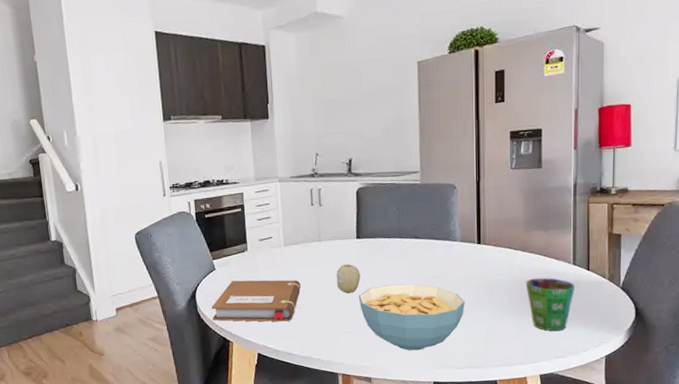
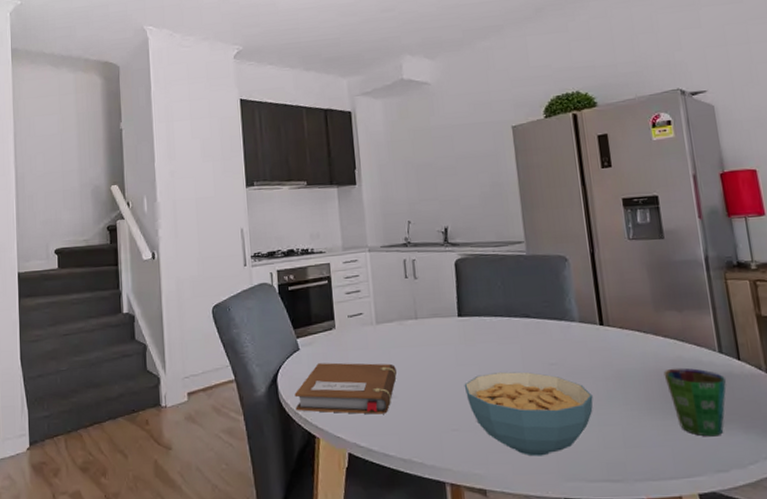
fruit: present [336,264,361,294] -> none [436,346,466,382]

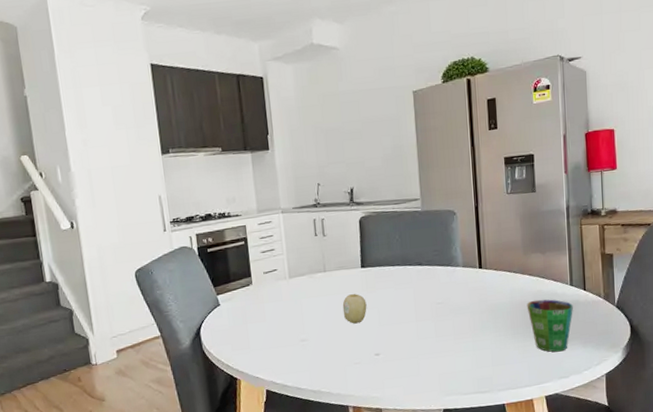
notebook: present [294,362,397,414] -> none [217,312,308,359]
fruit: none [436,346,466,382] -> present [342,294,367,324]
cereal bowl: present [464,371,594,457] -> none [365,311,470,379]

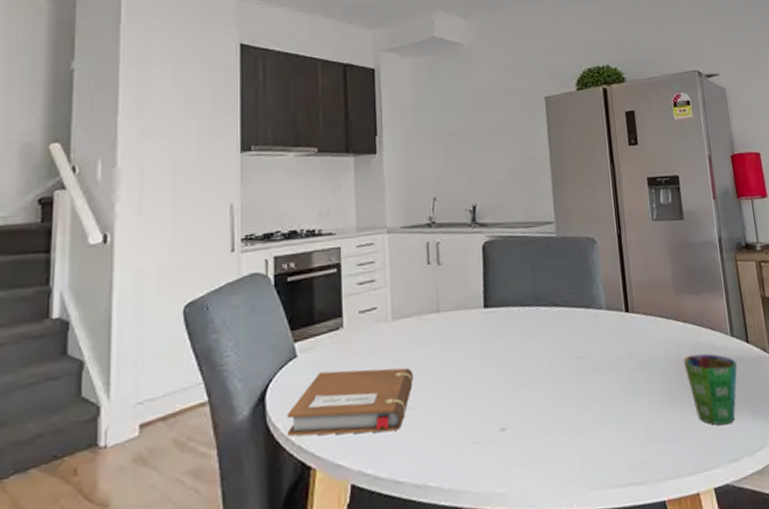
notebook: none [217,312,308,359] -> present [287,367,413,437]
fruit: present [342,294,367,324] -> none [459,343,491,385]

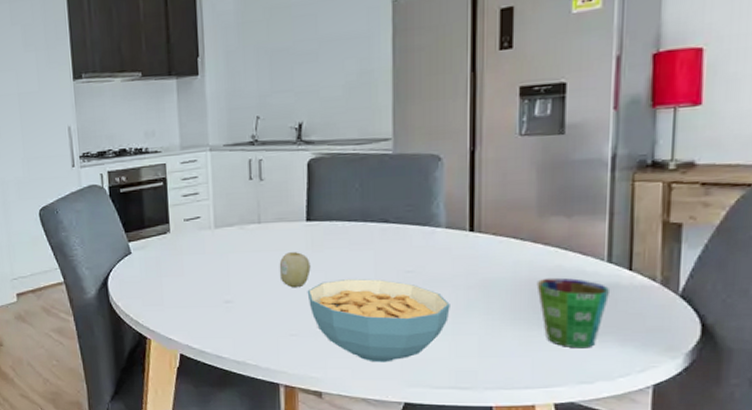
notebook: present [287,367,413,437] -> none [125,267,234,318]
fruit: none [459,343,491,385] -> present [279,252,311,288]
cereal bowl: none [488,368,619,466] -> present [307,279,450,363]

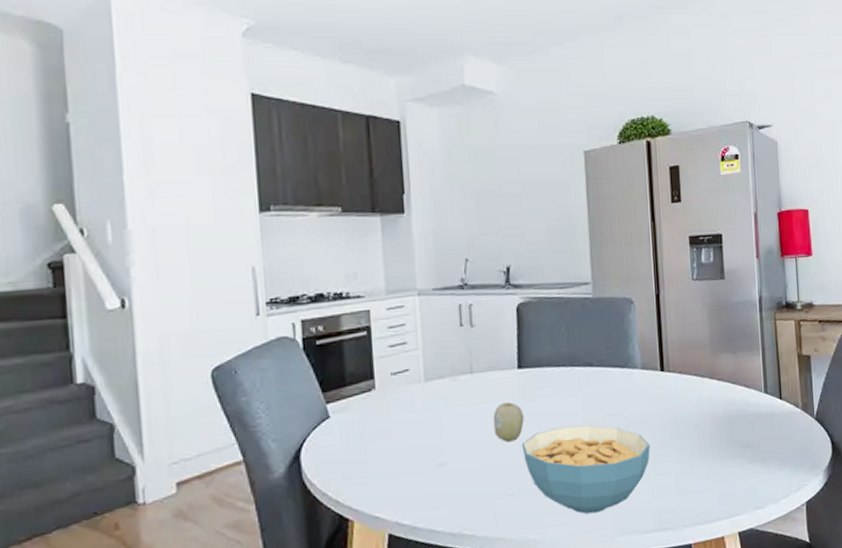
cup: present [536,277,611,349] -> none [716,410,769,476]

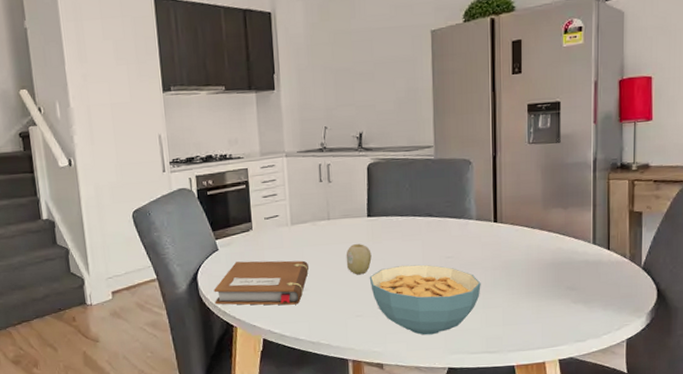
notebook: none [322,426,447,492] -> present [214,260,309,305]

